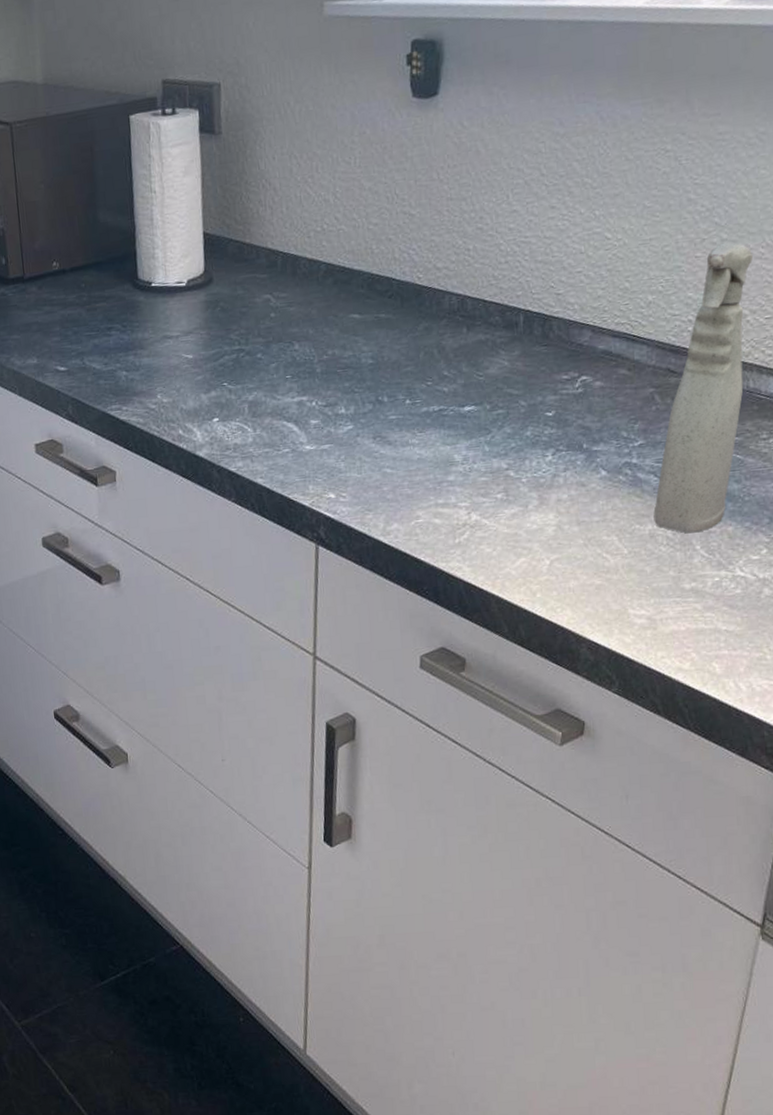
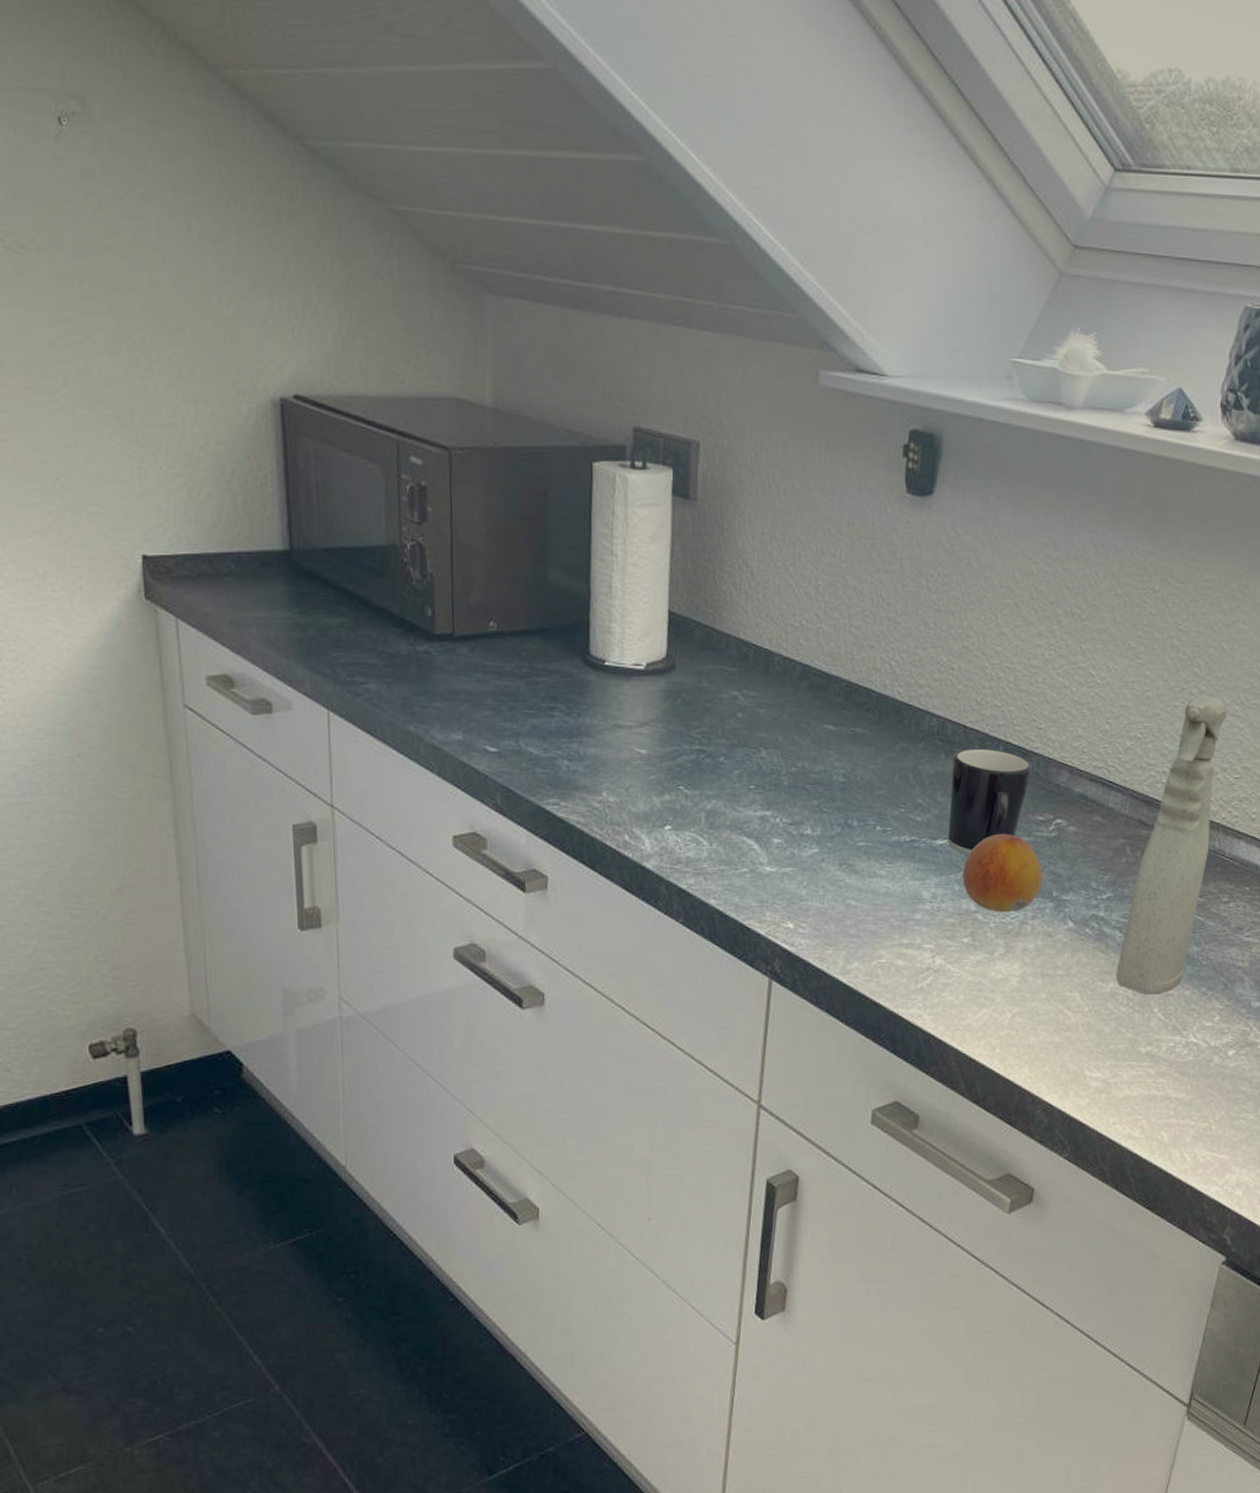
mug: none [474,318,554,419] -> present [948,748,1033,856]
fruit: none [491,394,572,468] -> present [962,833,1043,913]

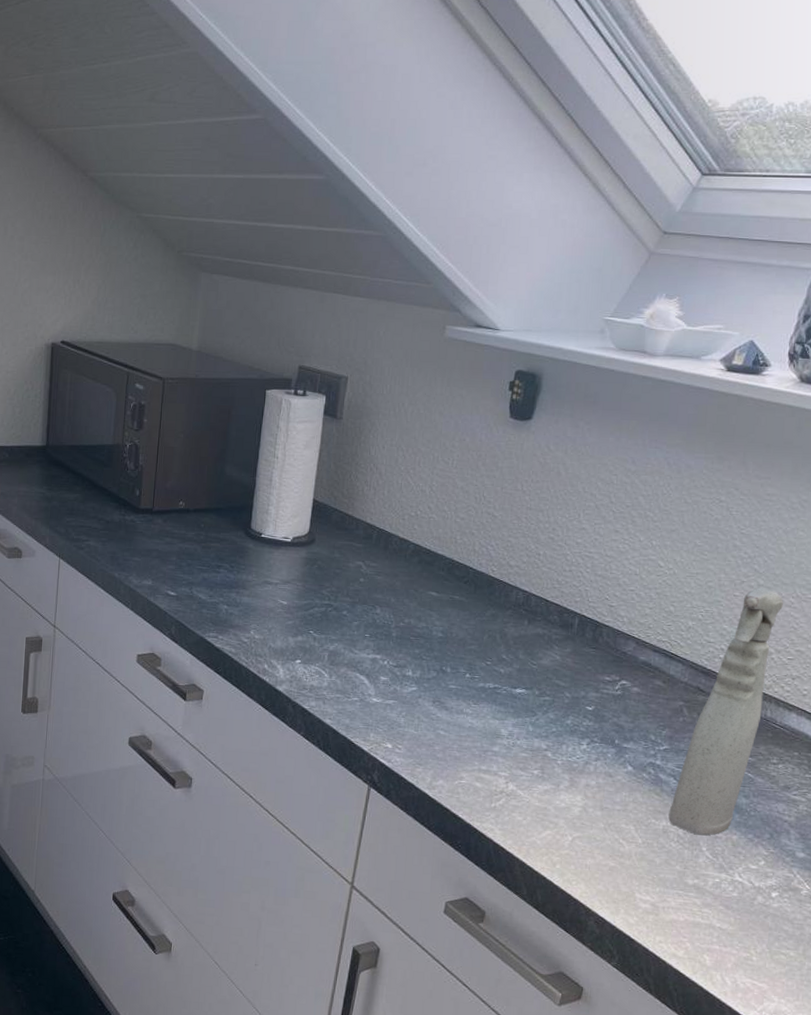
mug: present [948,748,1033,856] -> none [525,618,603,704]
fruit: present [962,833,1043,913] -> none [536,688,607,753]

